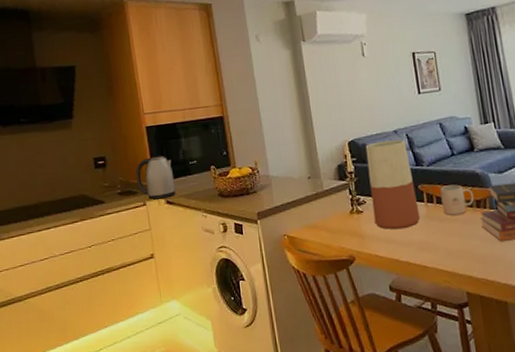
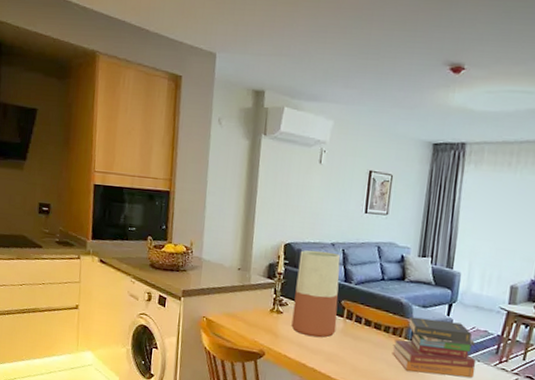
kettle: present [135,155,176,200] -> none [75,214,112,257]
mug: present [440,184,475,215] -> none [359,306,393,337]

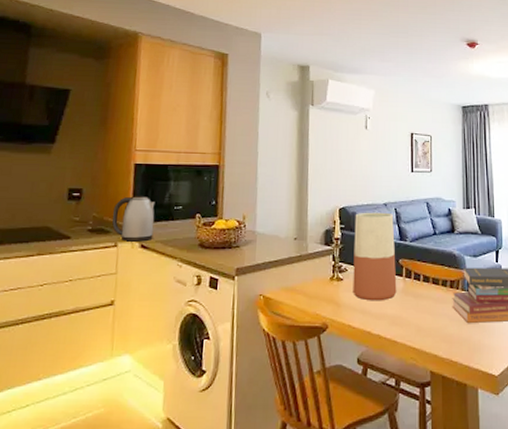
kettle: none [75,214,112,257] -> present [112,195,155,242]

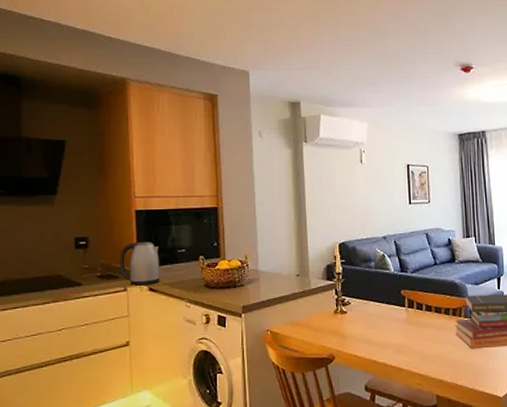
vase: present [353,212,397,301] -> none [355,245,400,332]

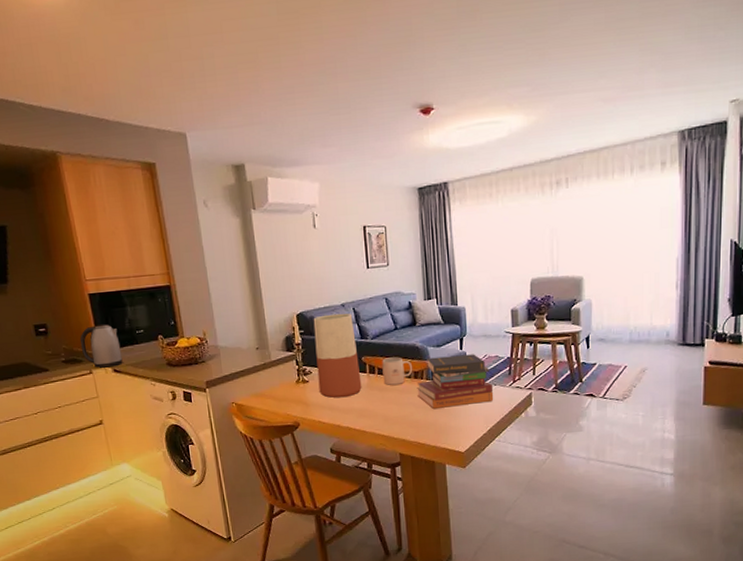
vase: none [355,245,400,332] -> present [313,313,362,398]
mug: none [421,292,452,321] -> present [382,357,413,385]

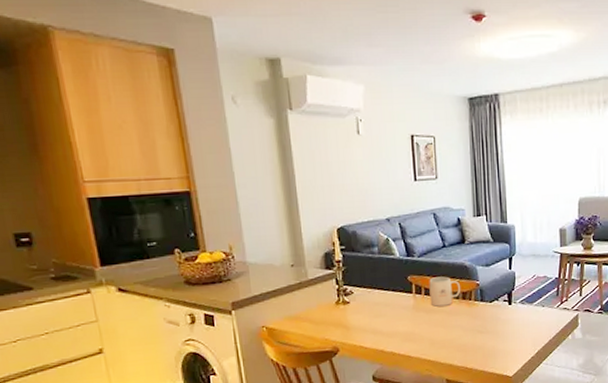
kettle: present [79,323,123,368] -> none [74,233,130,287]
vase: present [313,313,362,398] -> none [355,228,408,321]
books: present [417,354,494,409] -> none [465,274,542,331]

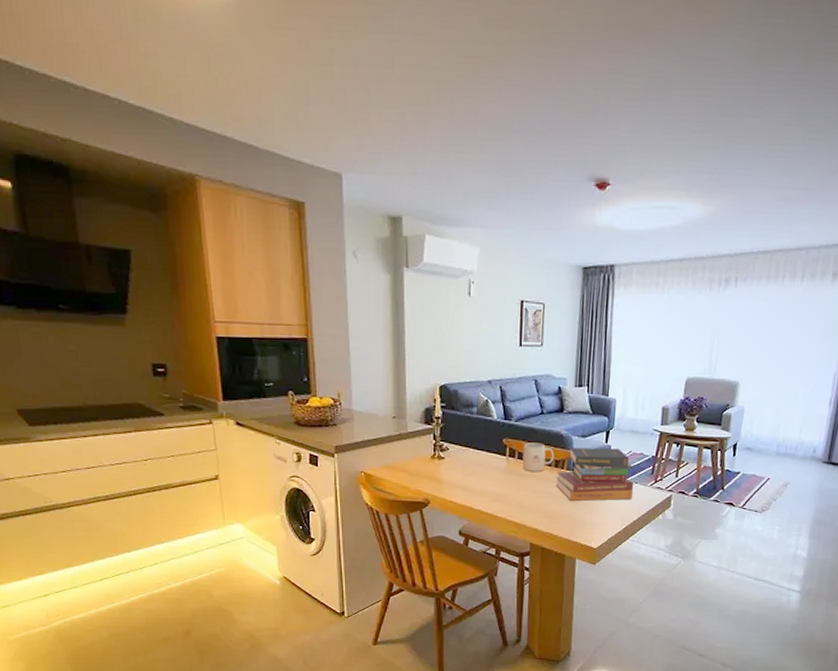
books: none [465,274,542,331] -> present [555,447,634,501]

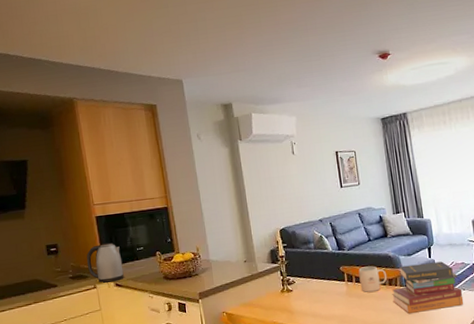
kettle: none [201,371,247,419] -> present [86,242,124,283]

